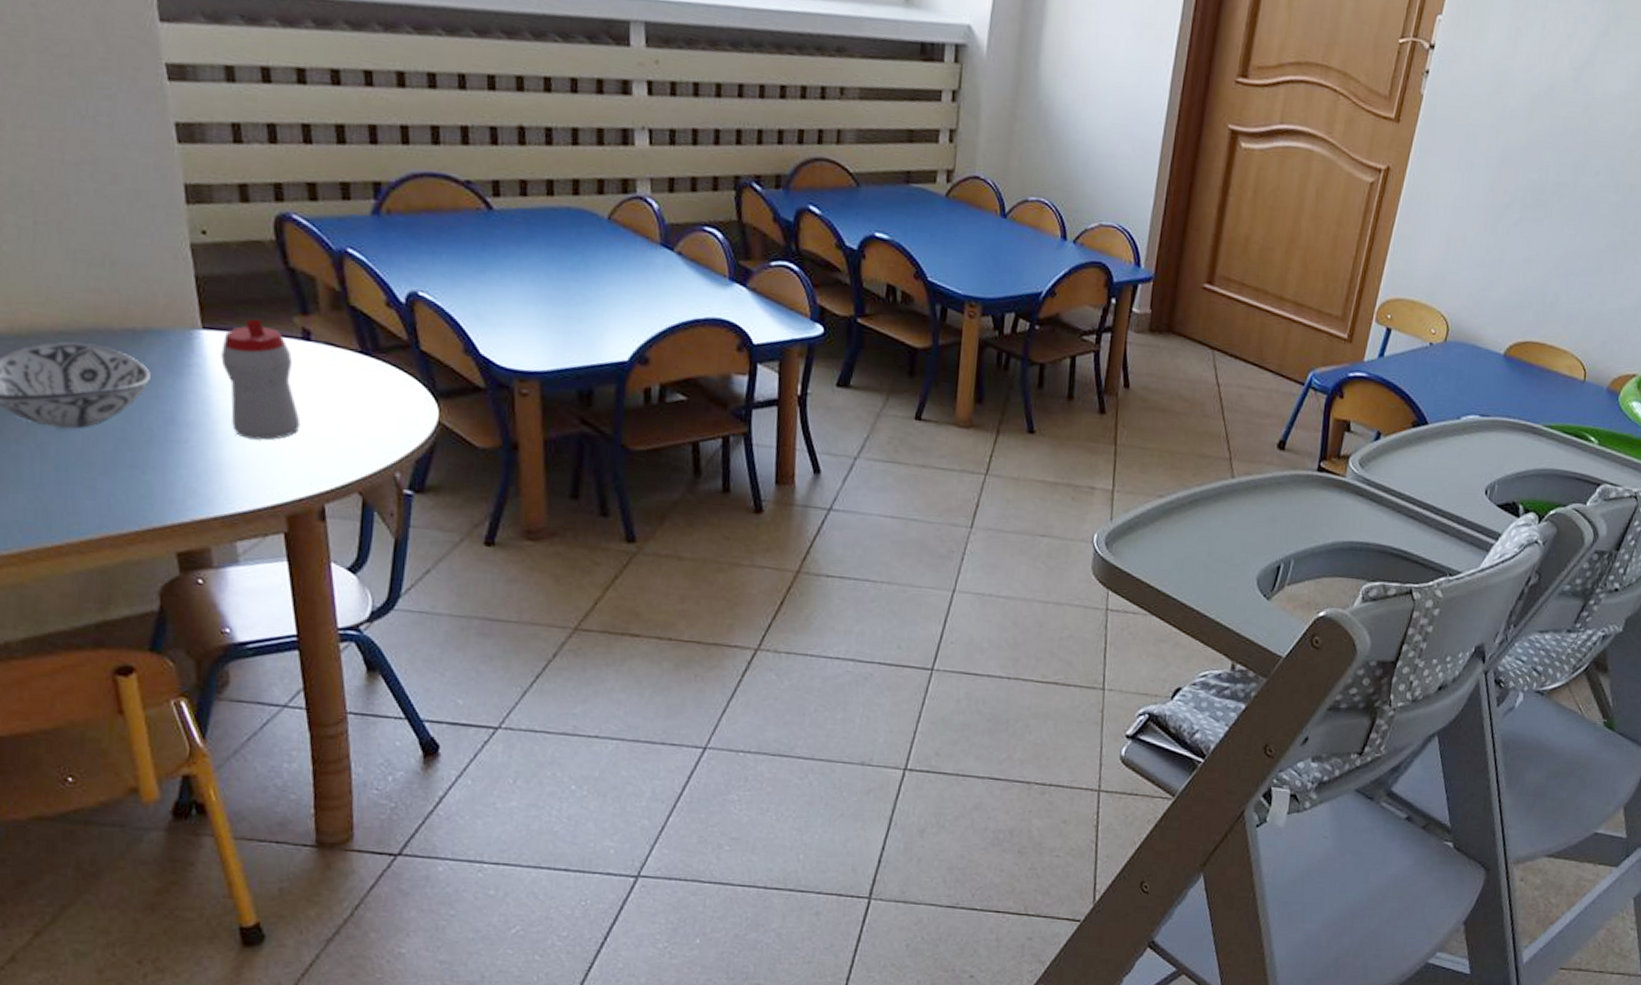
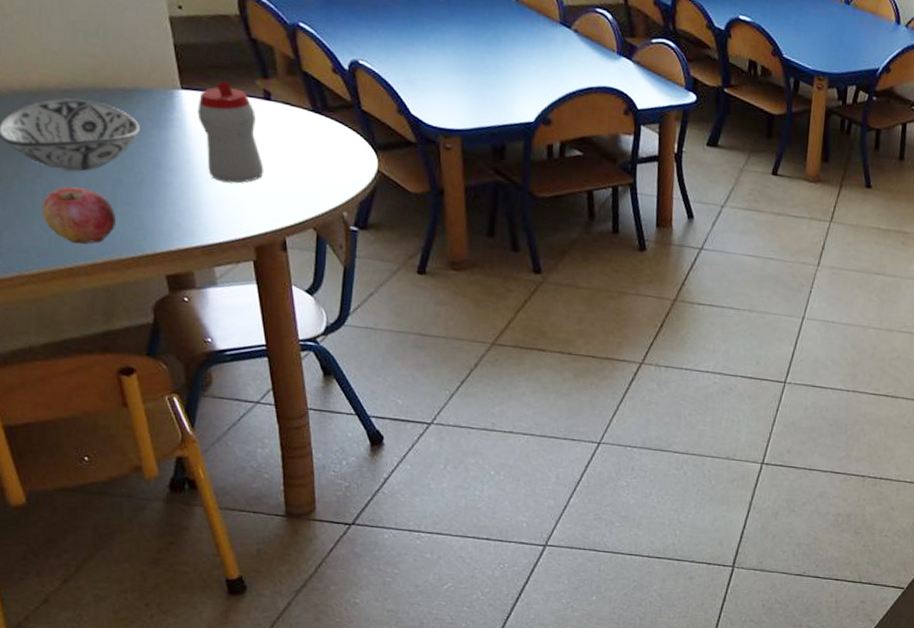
apple: none [26,447,119,517] -> present [41,186,117,244]

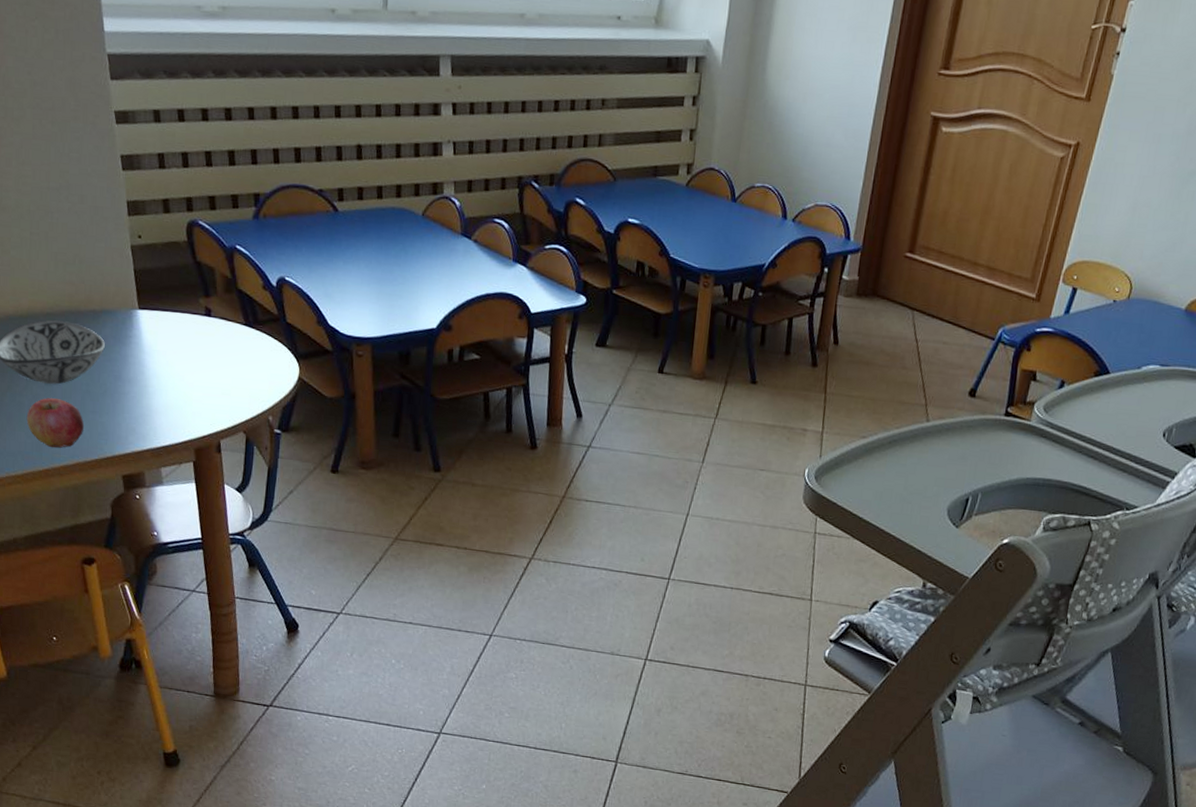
sippy cup: present [197,81,264,184] -> none [151,301,204,392]

